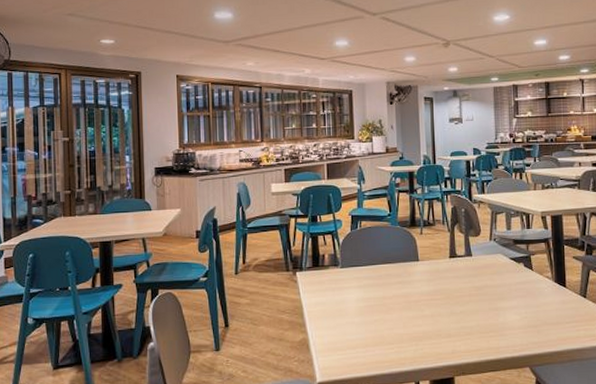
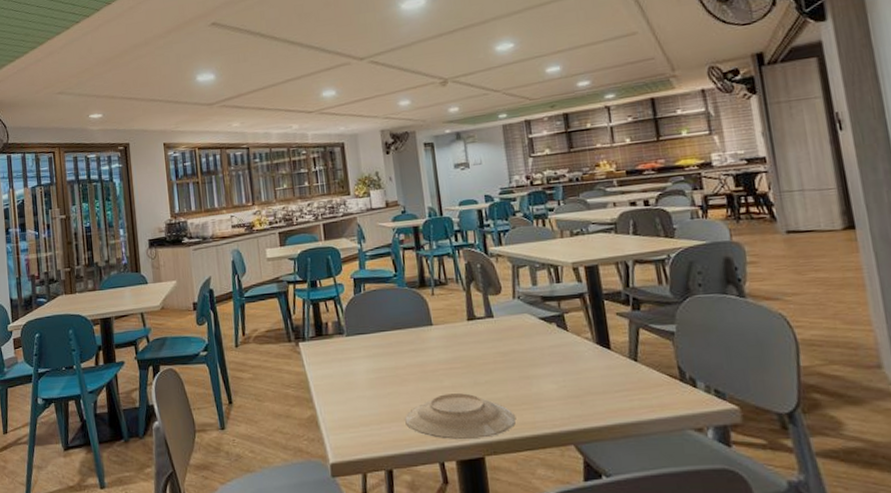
plate: none [388,321,484,362] -> present [405,393,516,440]

